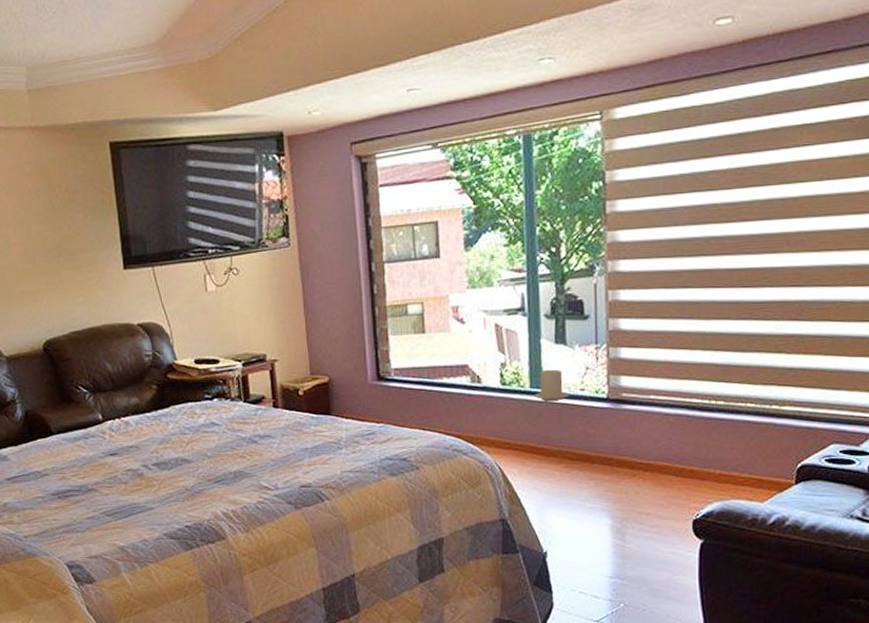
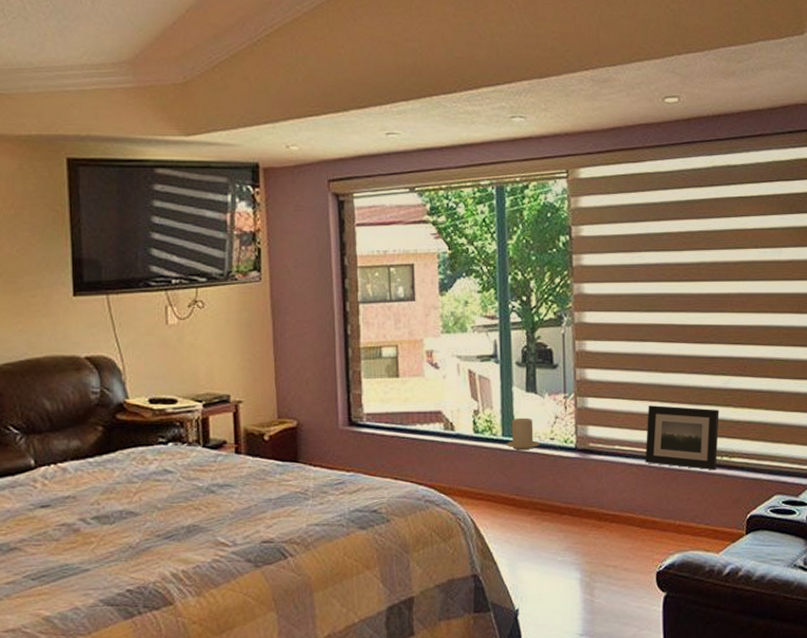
picture frame: none [683,354,770,419] -> present [645,405,719,471]

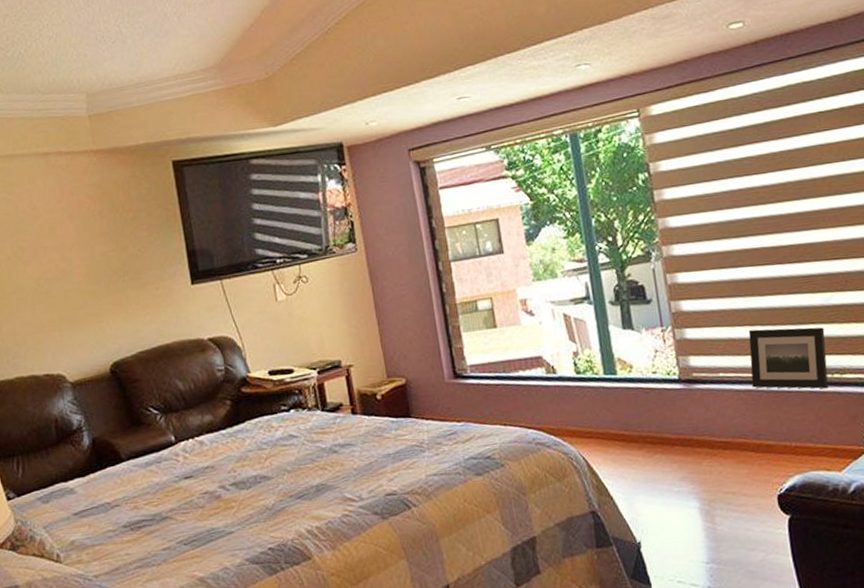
candle: present [506,417,540,449] -> none [609,354,643,386]

